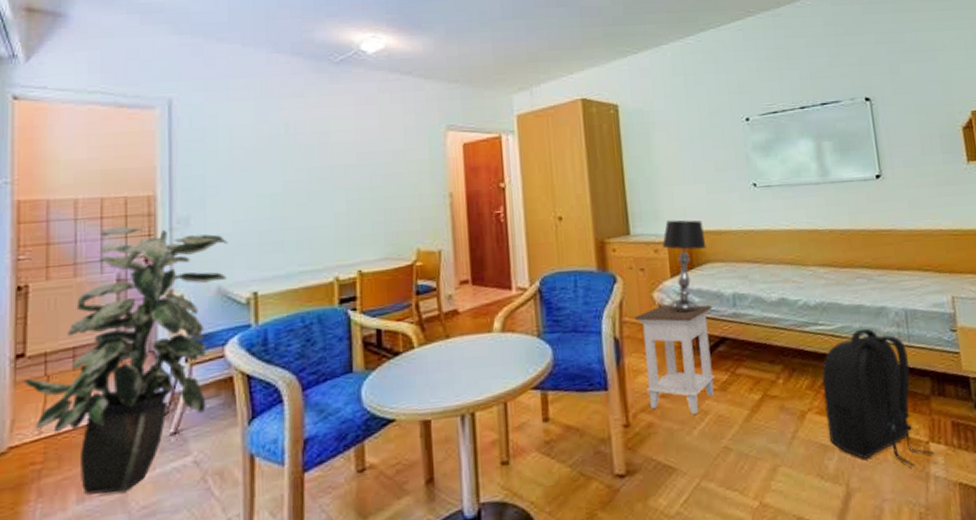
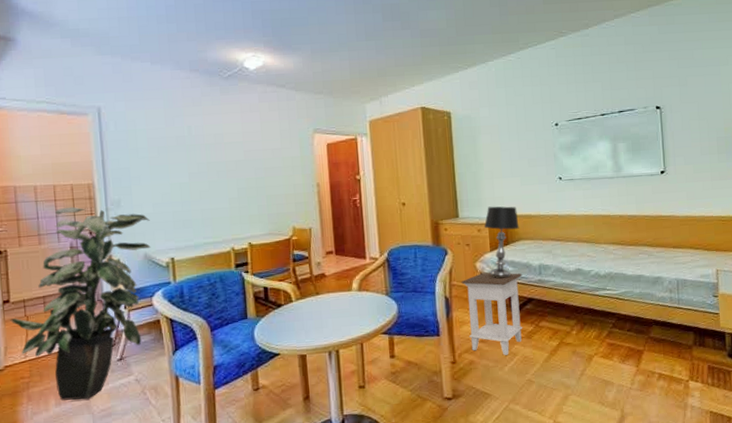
backpack: present [822,328,934,467] -> none [607,293,692,399]

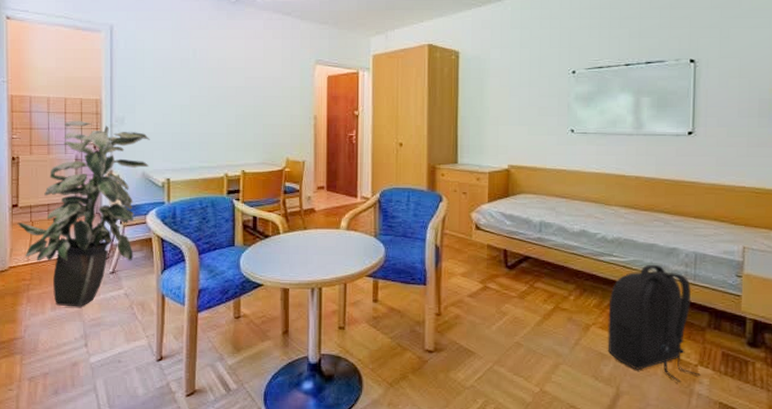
nightstand: present [461,272,523,355] -> none [454,223,521,314]
table lamp: present [484,206,519,279] -> none [483,154,522,232]
backpack: none [607,293,692,399] -> present [607,264,701,383]

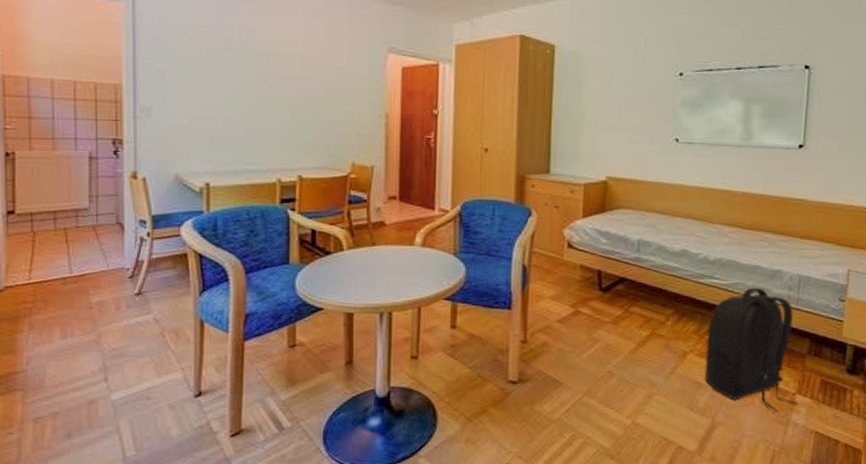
indoor plant: present [17,120,150,307] -> none [14,109,185,335]

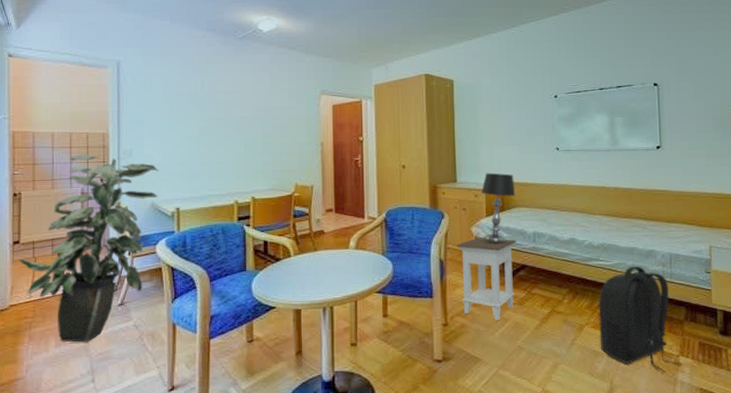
indoor plant: none [14,109,185,335] -> present [19,154,159,342]
nightstand: none [543,241,617,340] -> present [456,237,517,320]
table lamp: none [578,164,621,251] -> present [481,173,516,244]

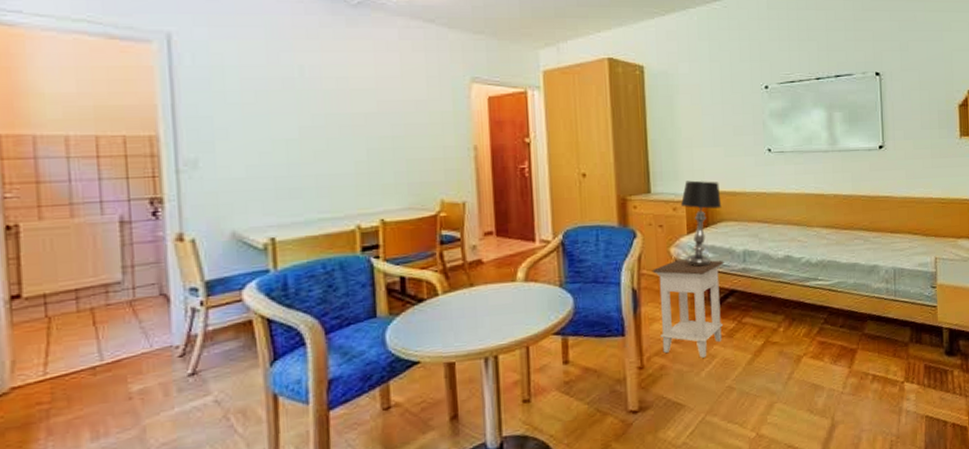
indoor plant: present [19,154,159,342] -> none [21,166,242,433]
backpack: present [599,266,682,374] -> none [818,284,907,403]

